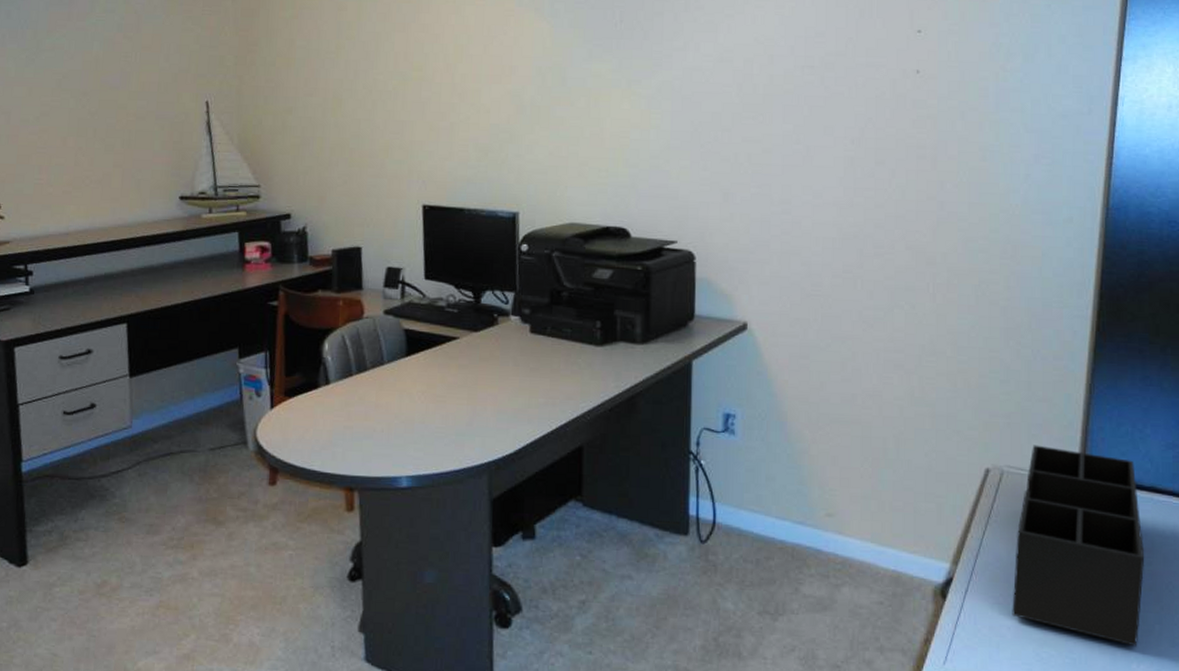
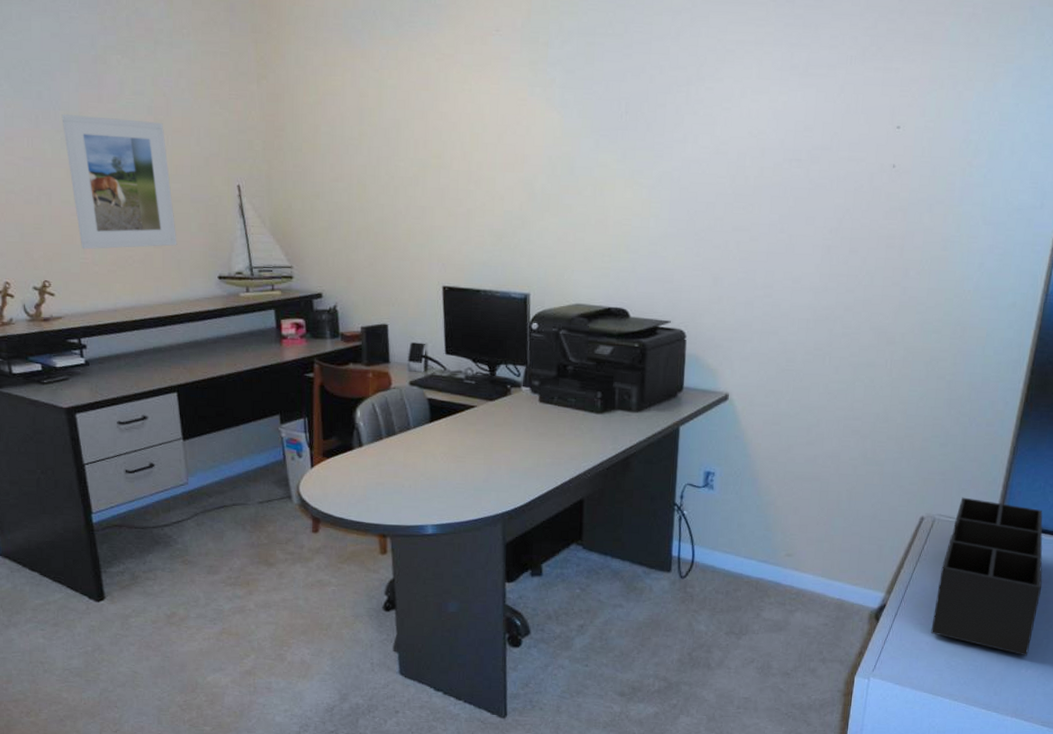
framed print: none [28,33,139,170] -> present [61,114,177,250]

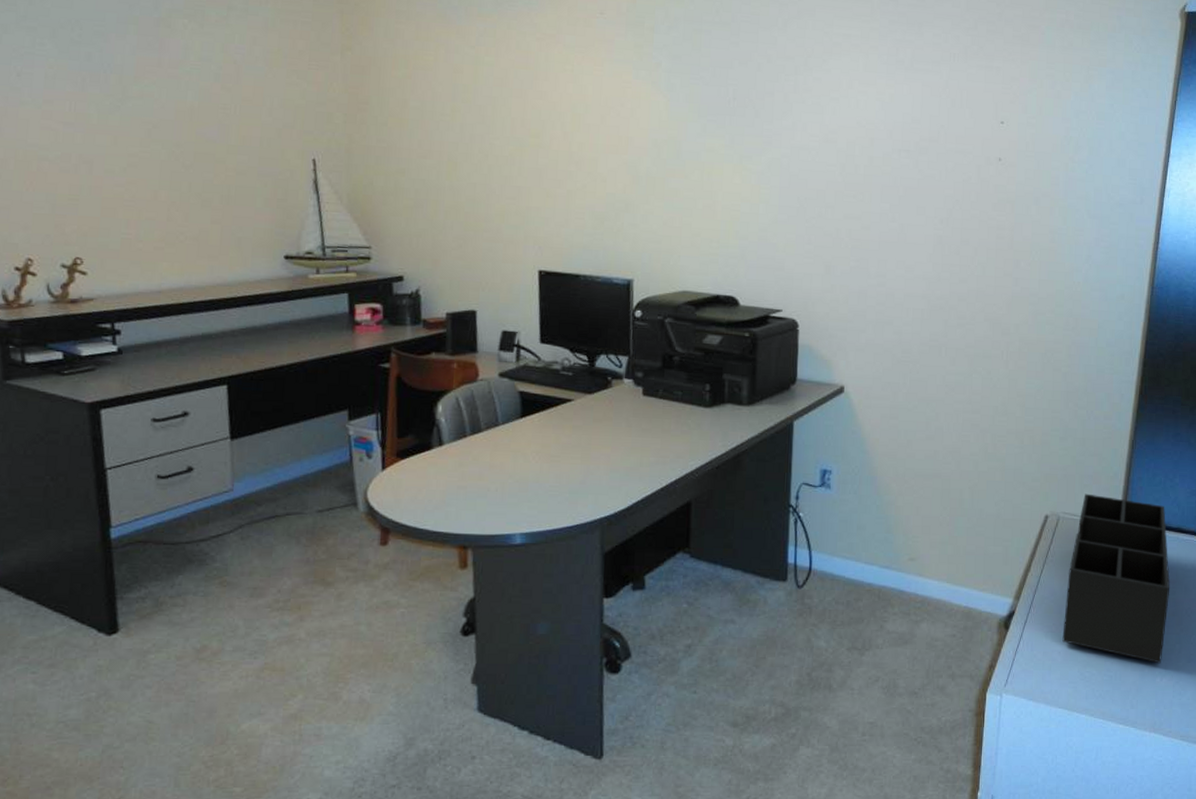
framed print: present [61,114,177,250] -> none [113,78,239,224]

